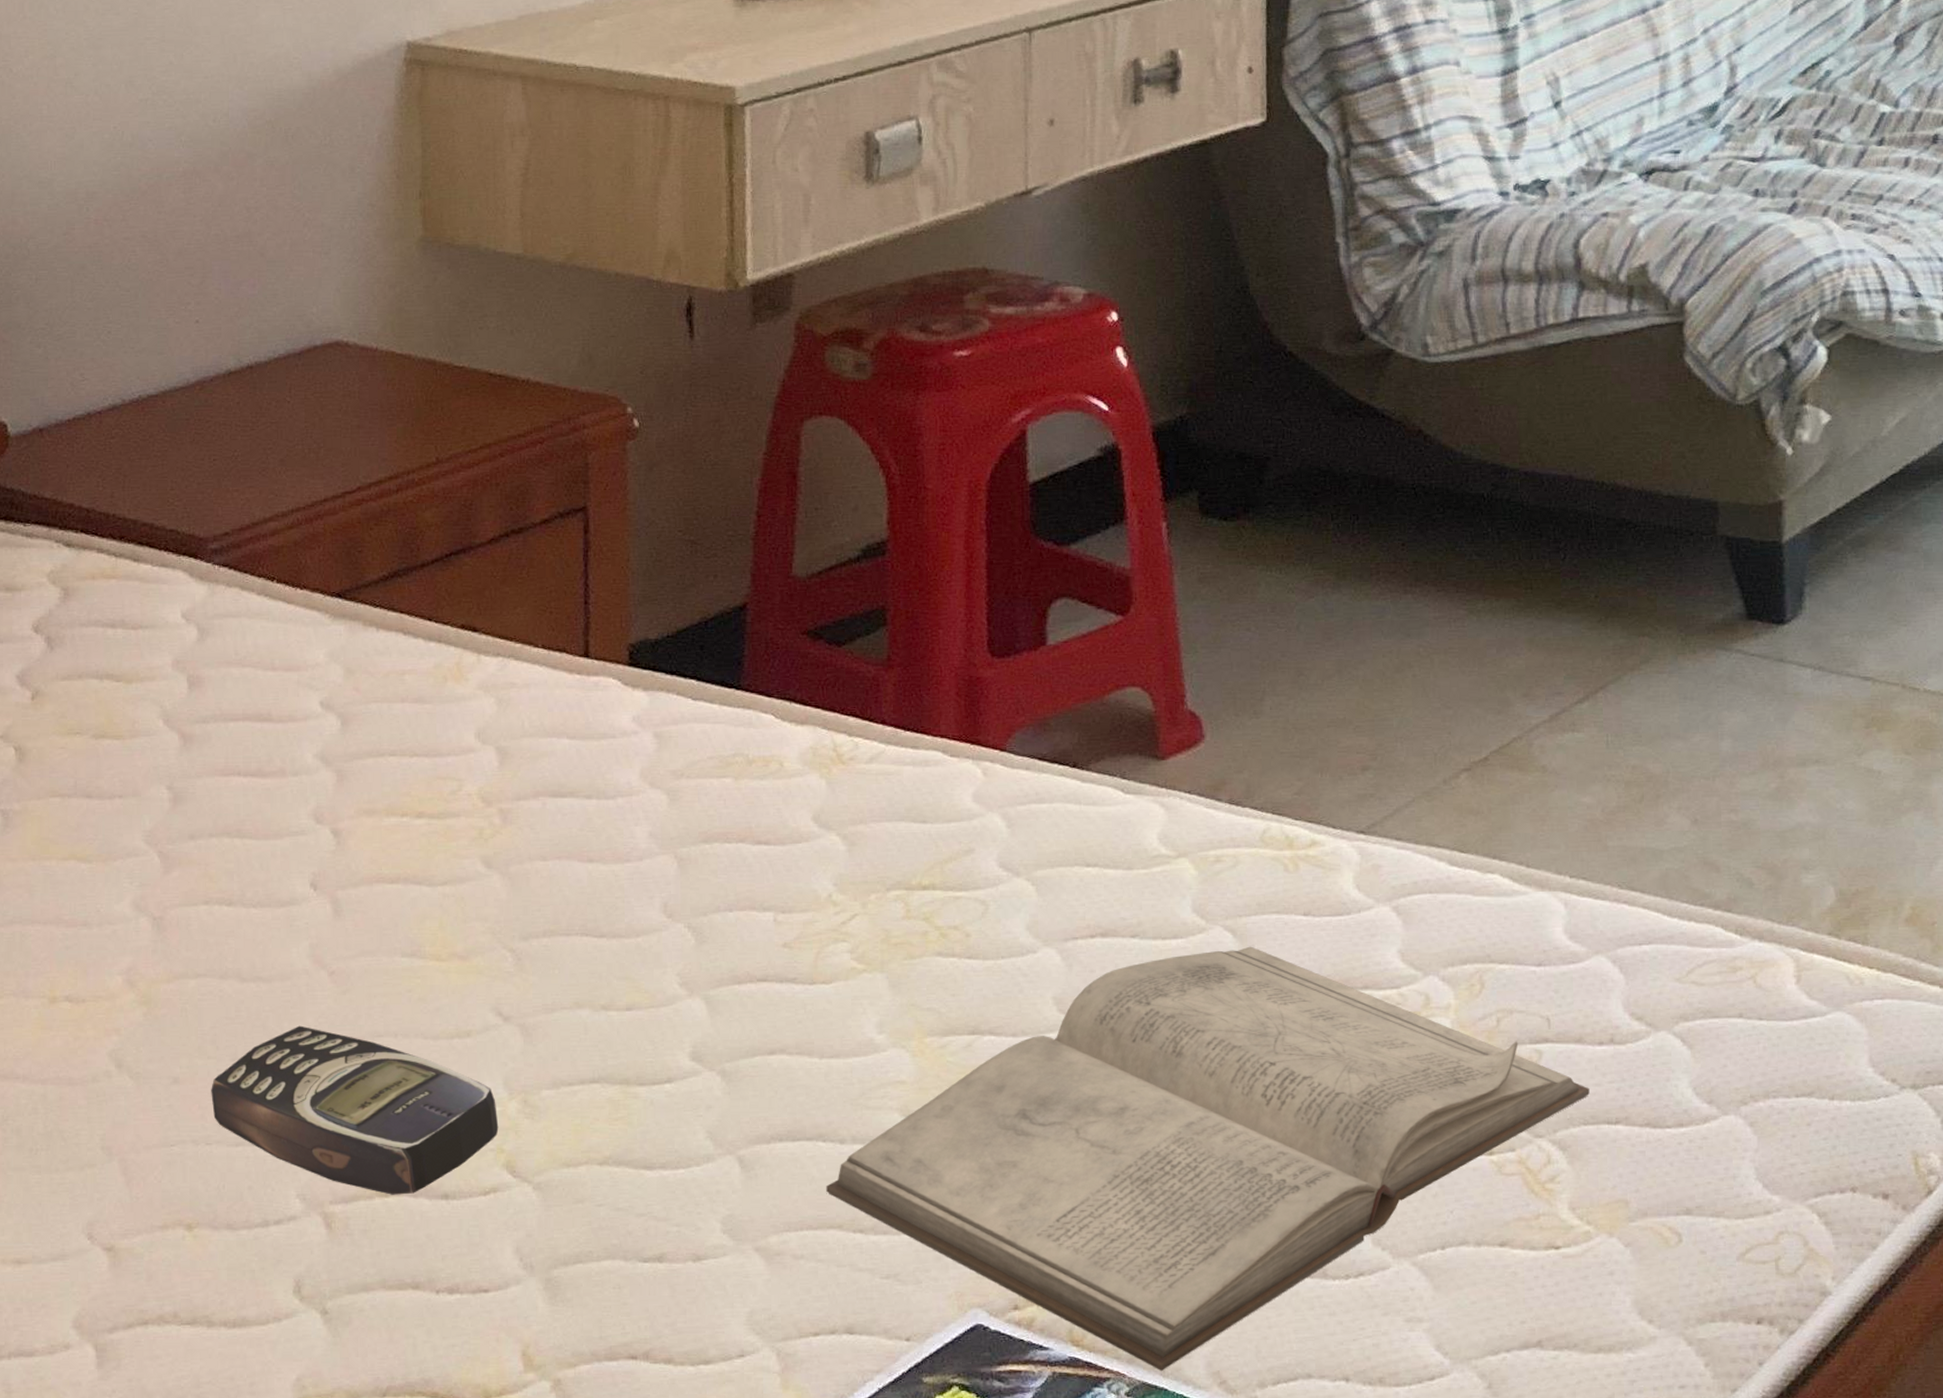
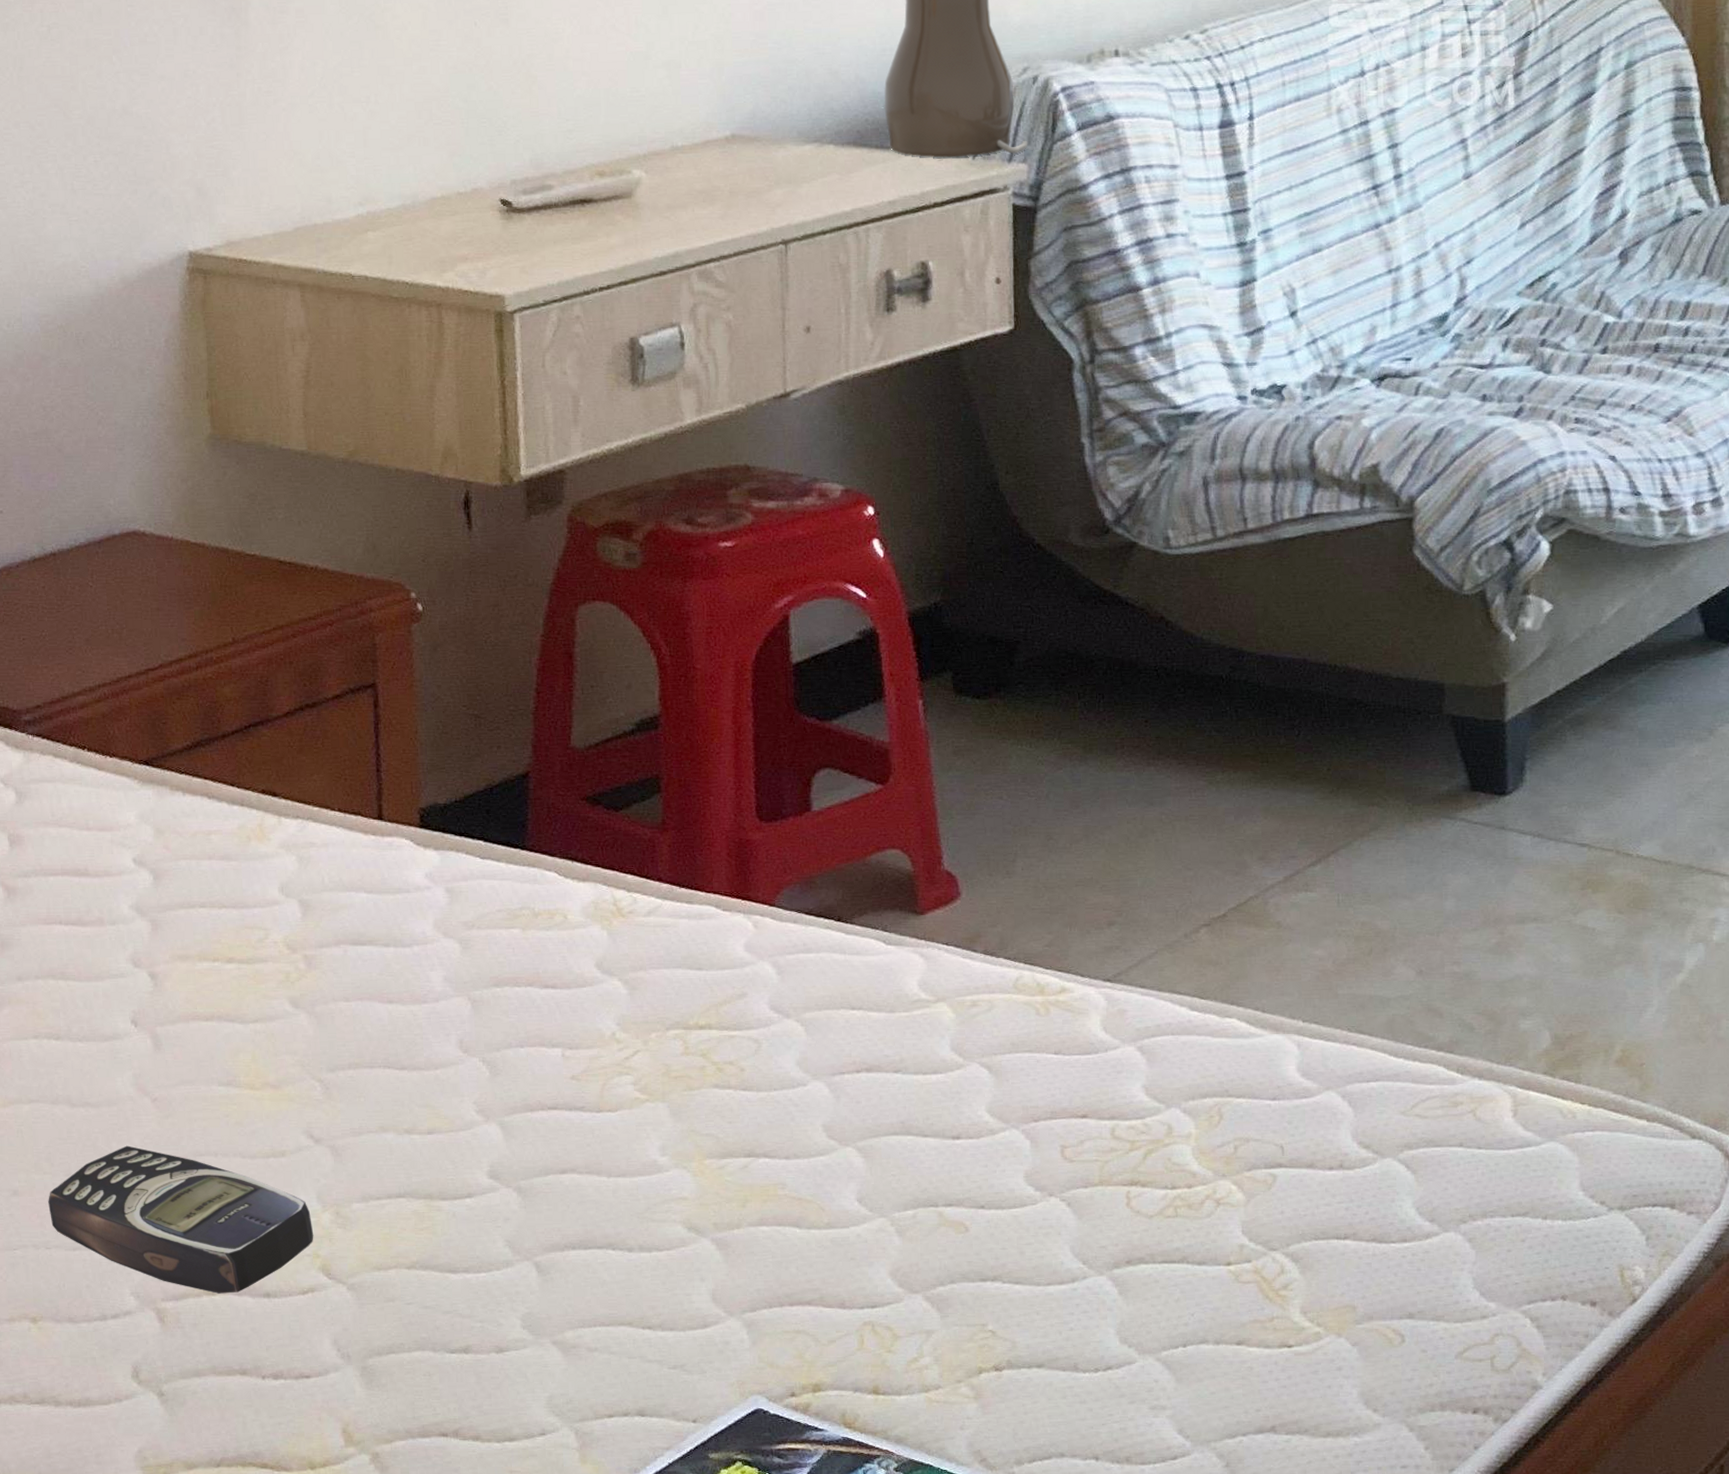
diary: present [826,946,1590,1372] -> none [616,1081,1320,1451]

